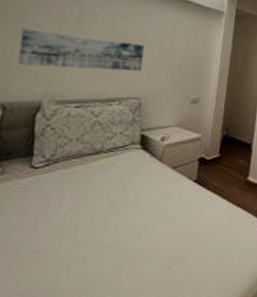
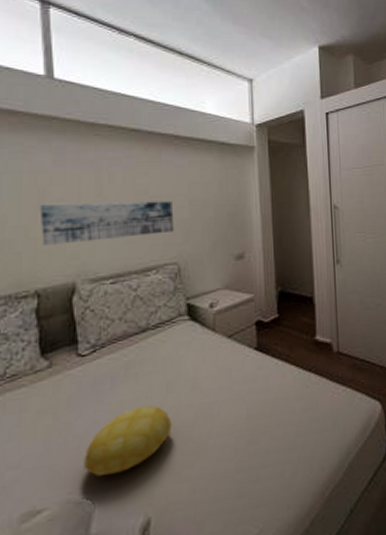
cushion: none [16,219,109,279] -> present [84,405,172,476]

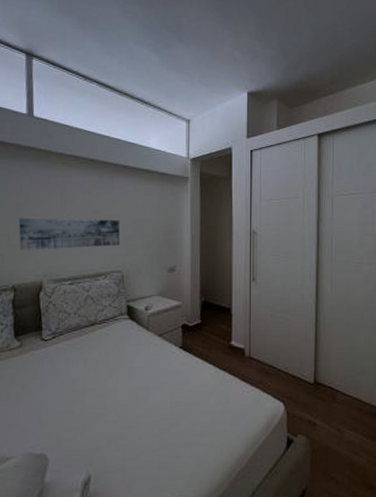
cushion: present [84,405,172,476] -> none [42,385,111,437]

